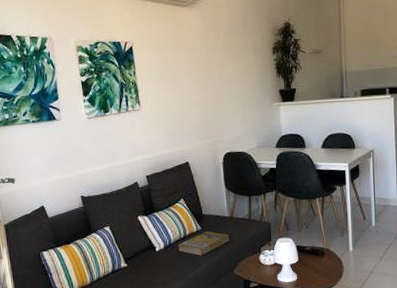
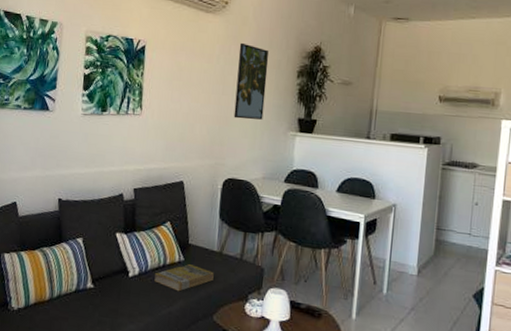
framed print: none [217,29,249,99] -> present [233,42,269,120]

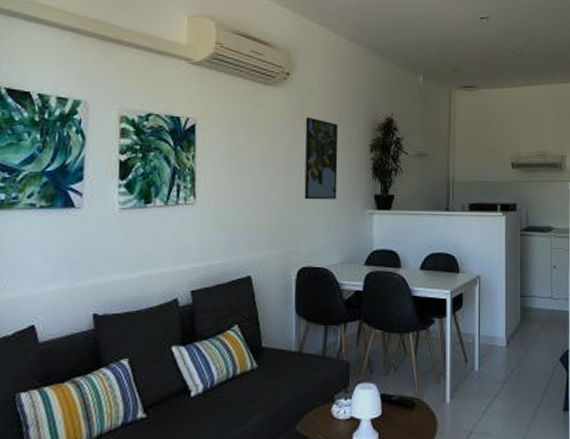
book: present [154,264,214,292] -> none [223,371,294,405]

